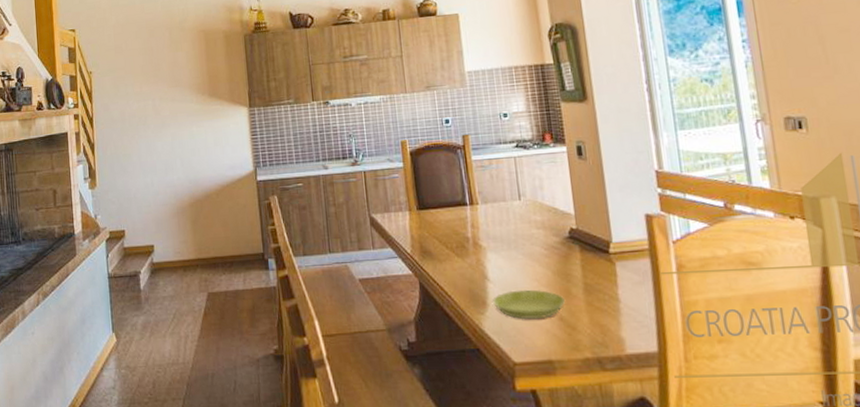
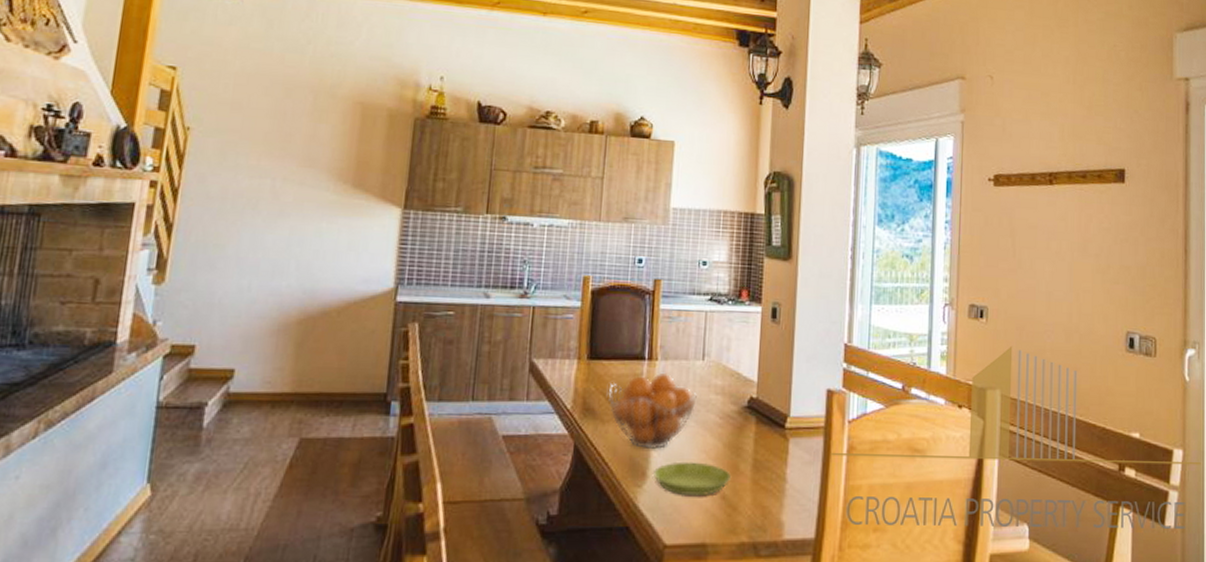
fruit basket: none [439,214,520,281] -> present [608,372,697,449]

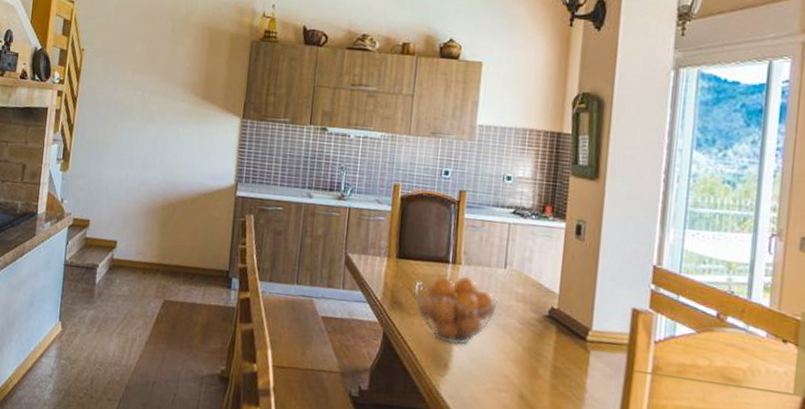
saucer: present [654,461,731,497] -> none [455,358,530,393]

